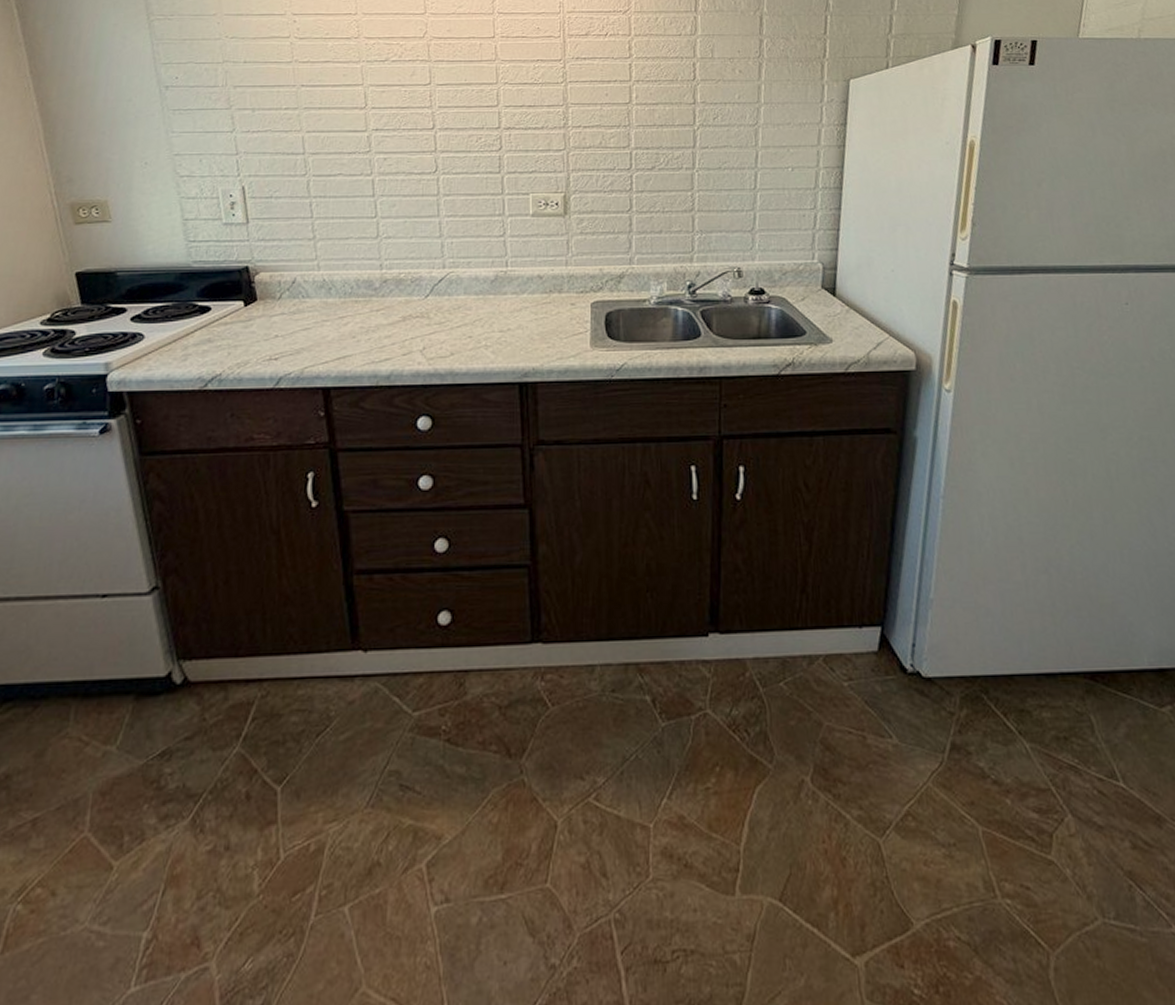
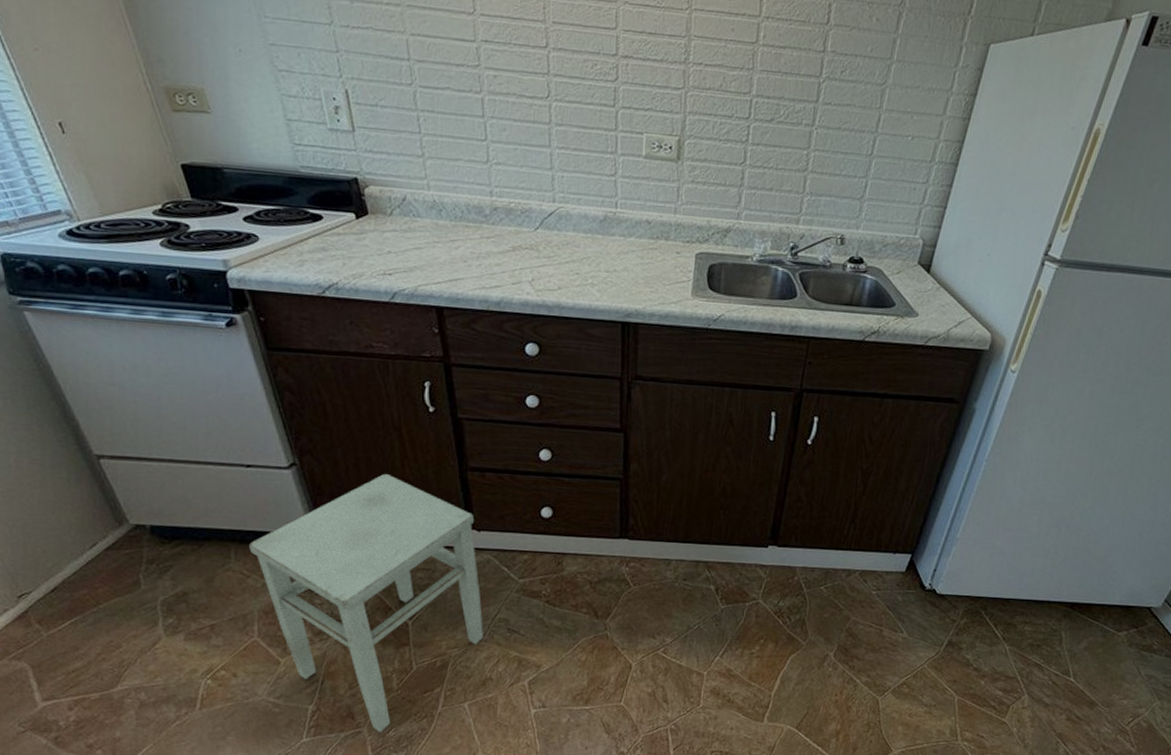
stool: none [93,588,370,966] -> present [249,473,483,732]

